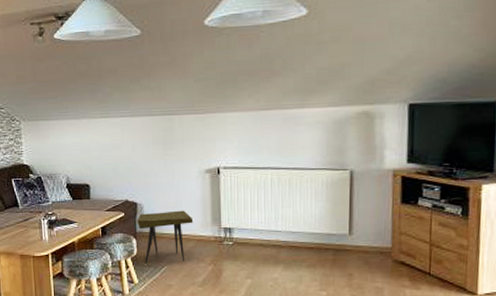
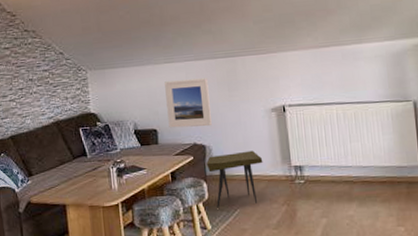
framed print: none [99,135,145,184] -> present [165,78,212,128]

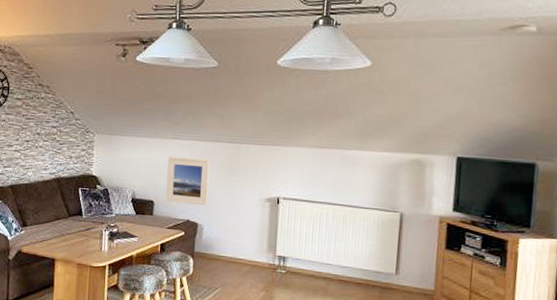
side table: present [206,150,263,208] -> none [196,234,250,285]

